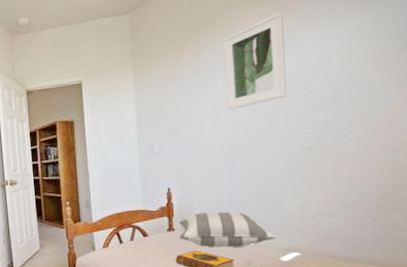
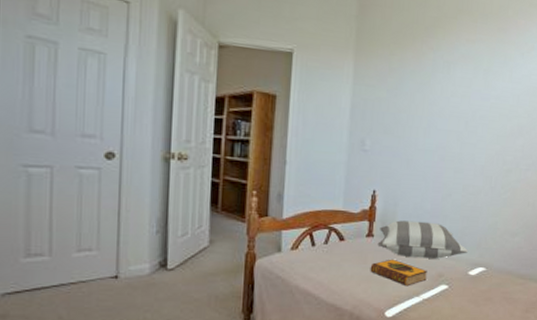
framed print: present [222,12,287,110] -> none [442,34,504,119]

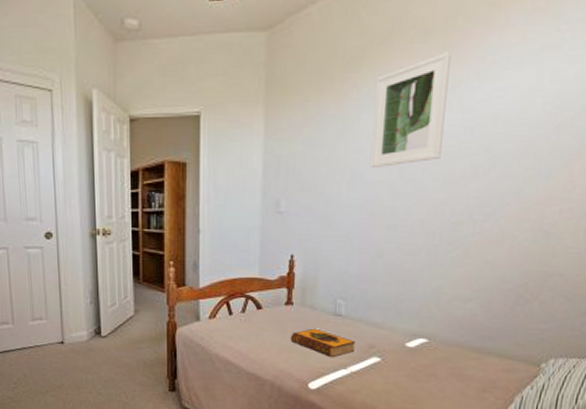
pillow: present [377,220,469,259] -> none [297,287,406,328]
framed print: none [442,34,504,119] -> present [369,52,451,167]

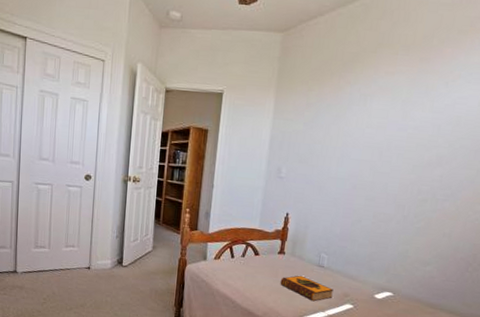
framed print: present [369,52,451,167] -> none [356,64,427,150]

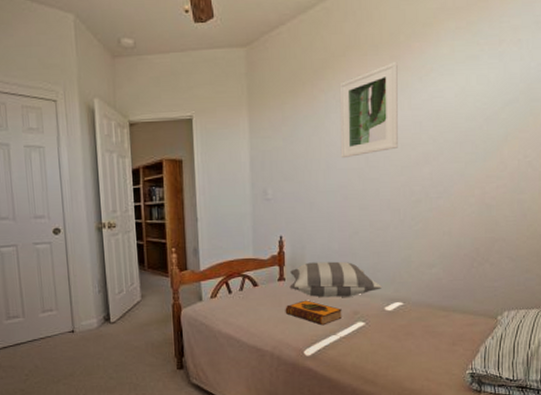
pillow: none [288,241,376,280] -> present [289,261,383,298]
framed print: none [356,64,427,150] -> present [339,62,398,157]

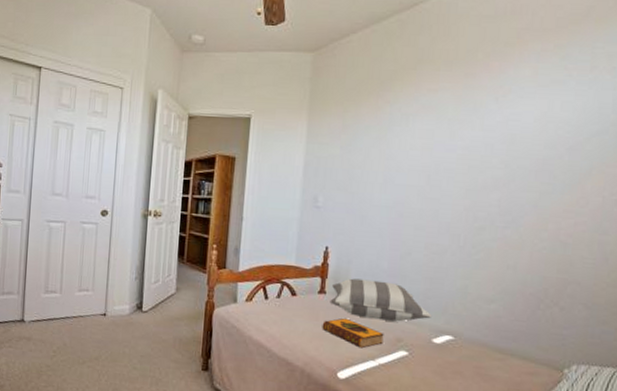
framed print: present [339,62,398,157] -> none [400,80,473,173]

